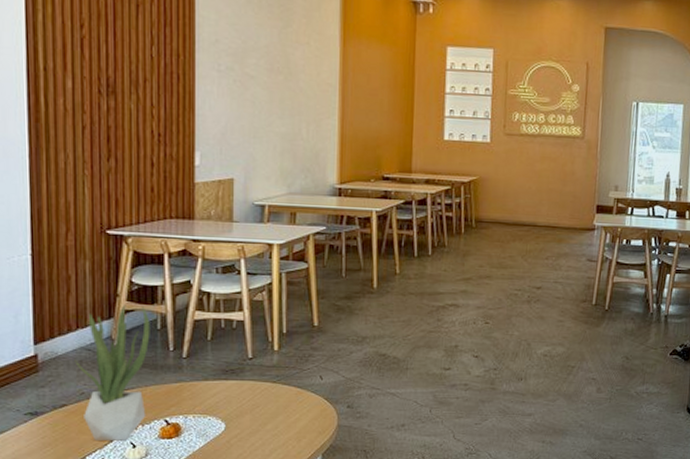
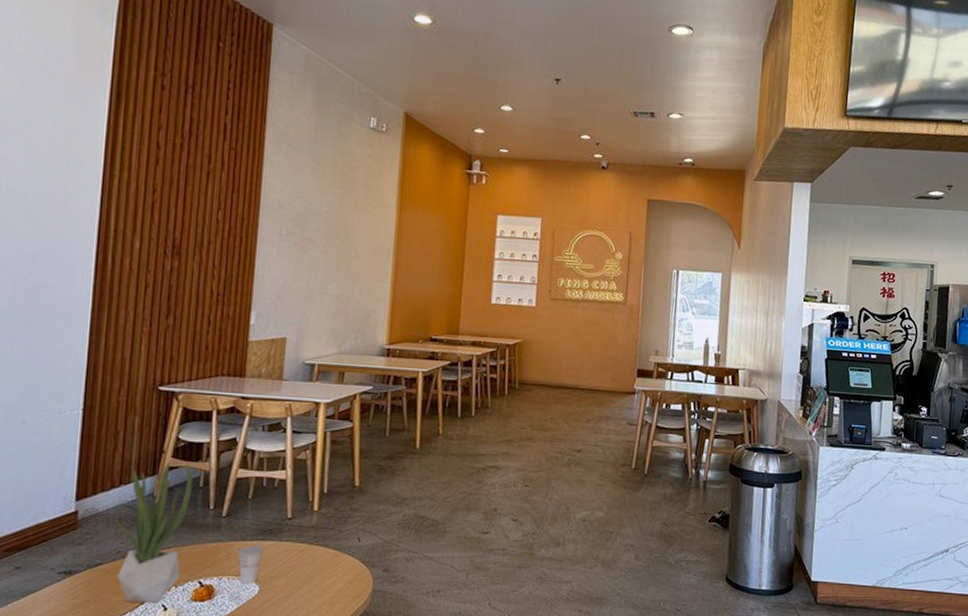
cup: none [202,385,227,423] -> present [238,546,264,585]

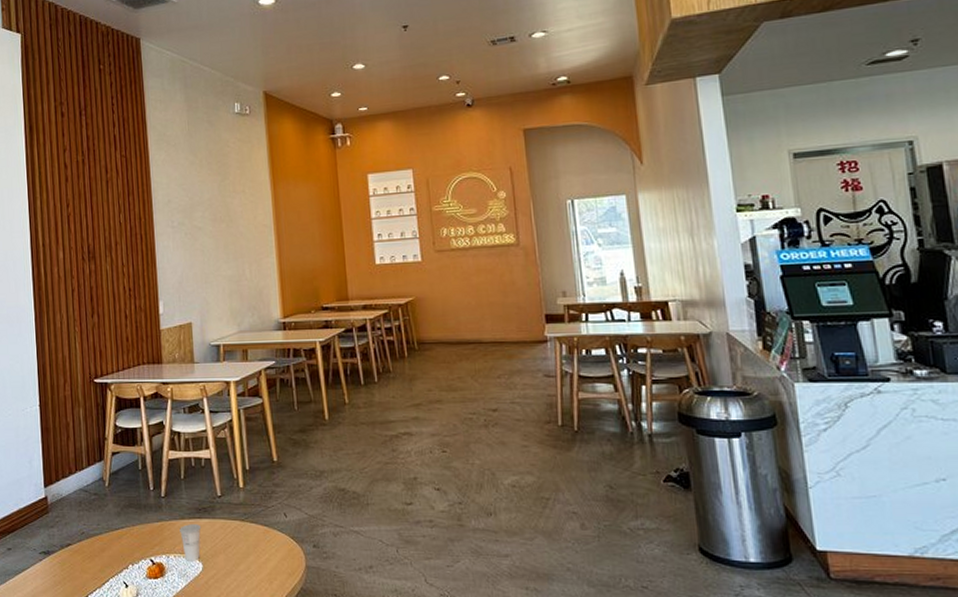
potted plant: present [114,461,193,603] -> none [75,447,135,580]

